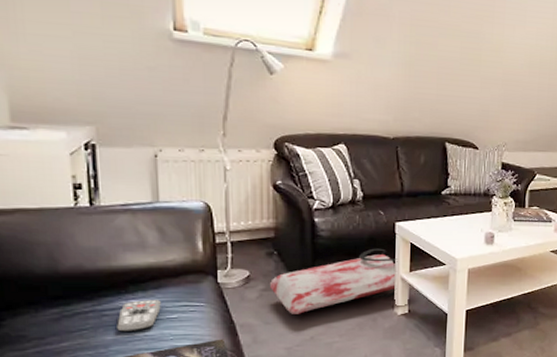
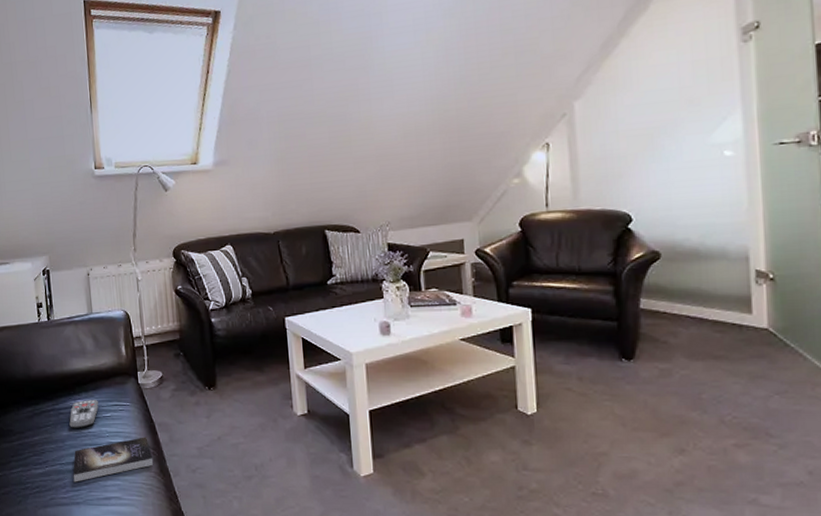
bag: present [270,248,398,314] -> none [179,345,294,414]

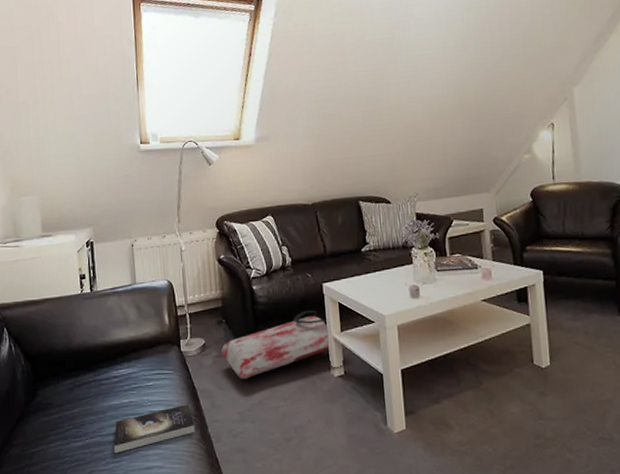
remote control: present [69,399,99,428] -> none [111,368,141,399]
bag: none [179,345,294,414] -> present [221,310,332,379]

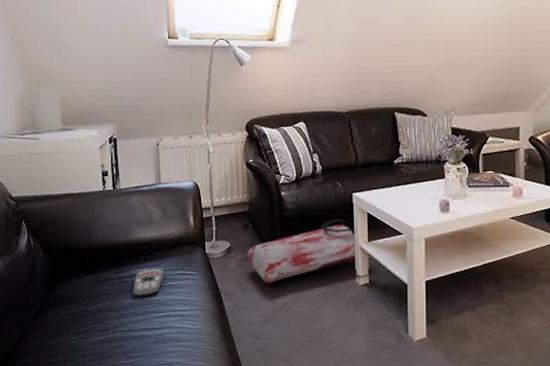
remote control: none [111,368,141,399] -> present [133,268,164,296]
book: present [113,404,195,454] -> none [135,304,218,349]

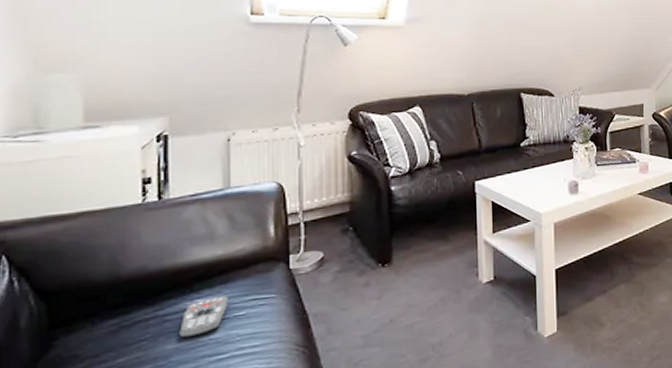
bag: present [247,219,358,283] -> none [346,211,481,296]

